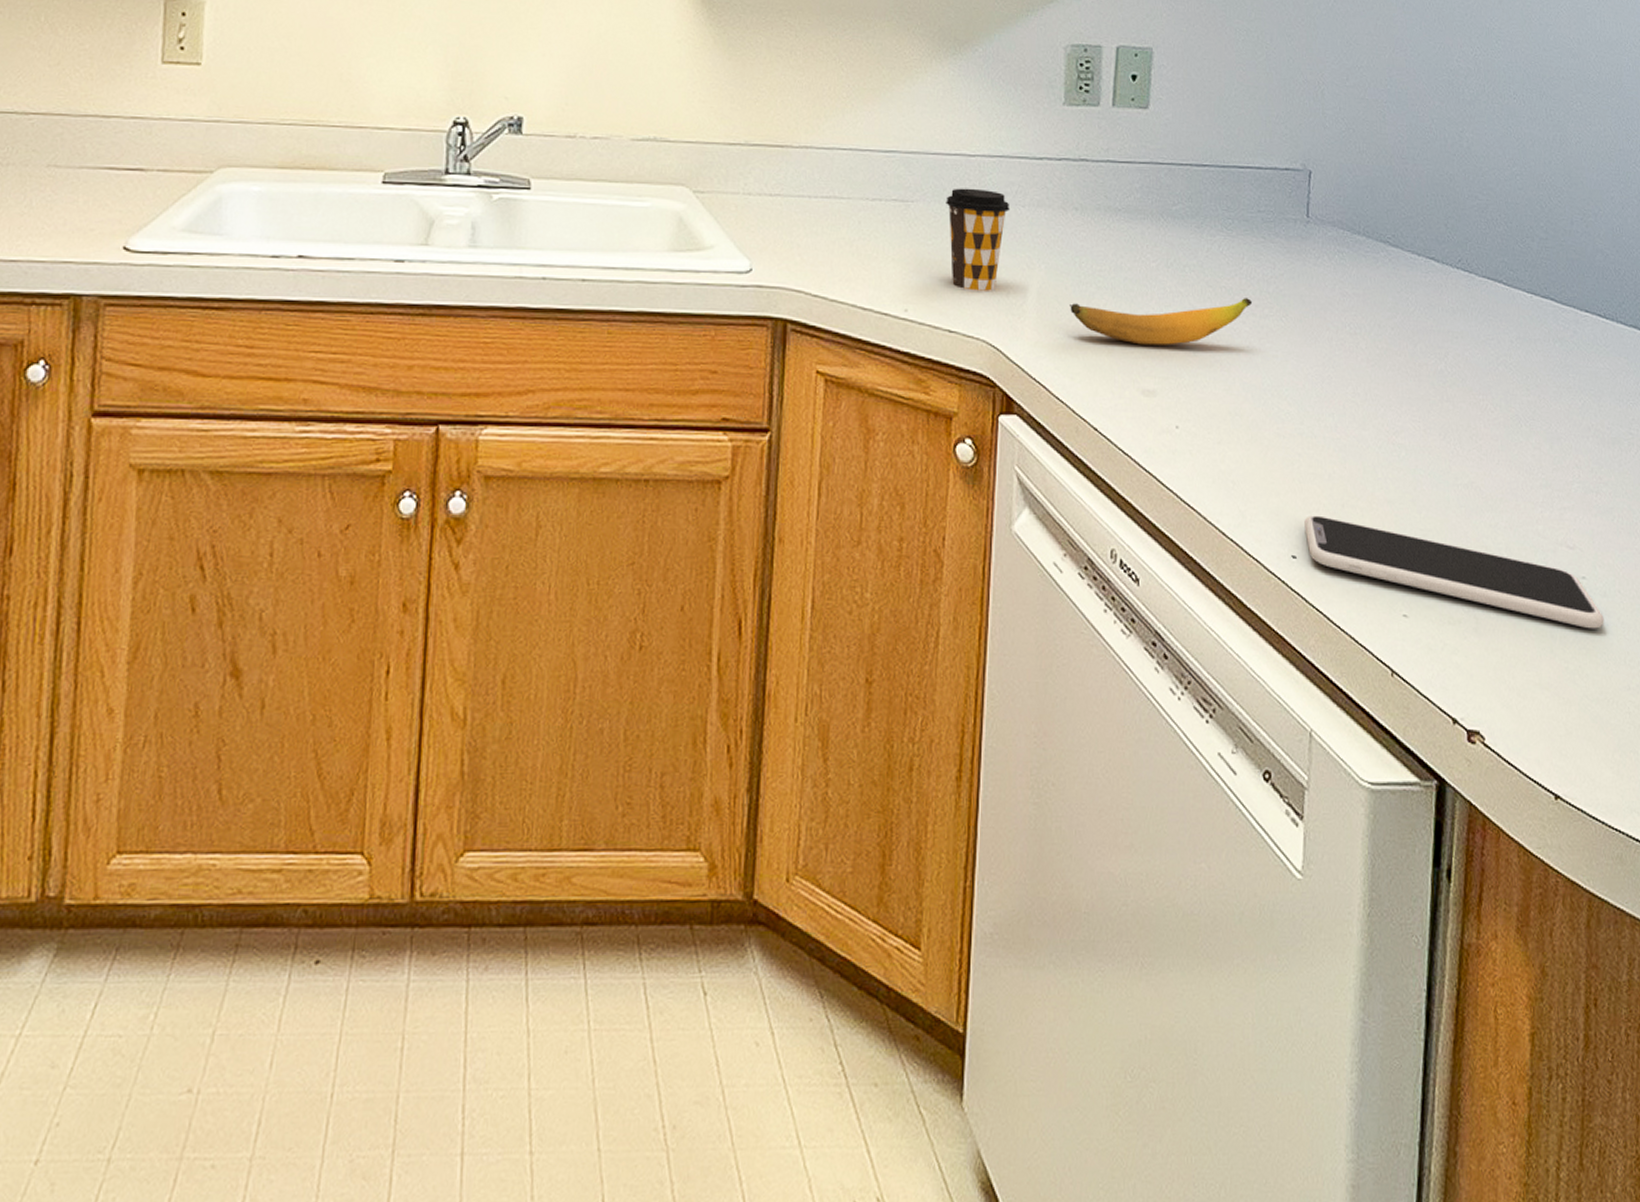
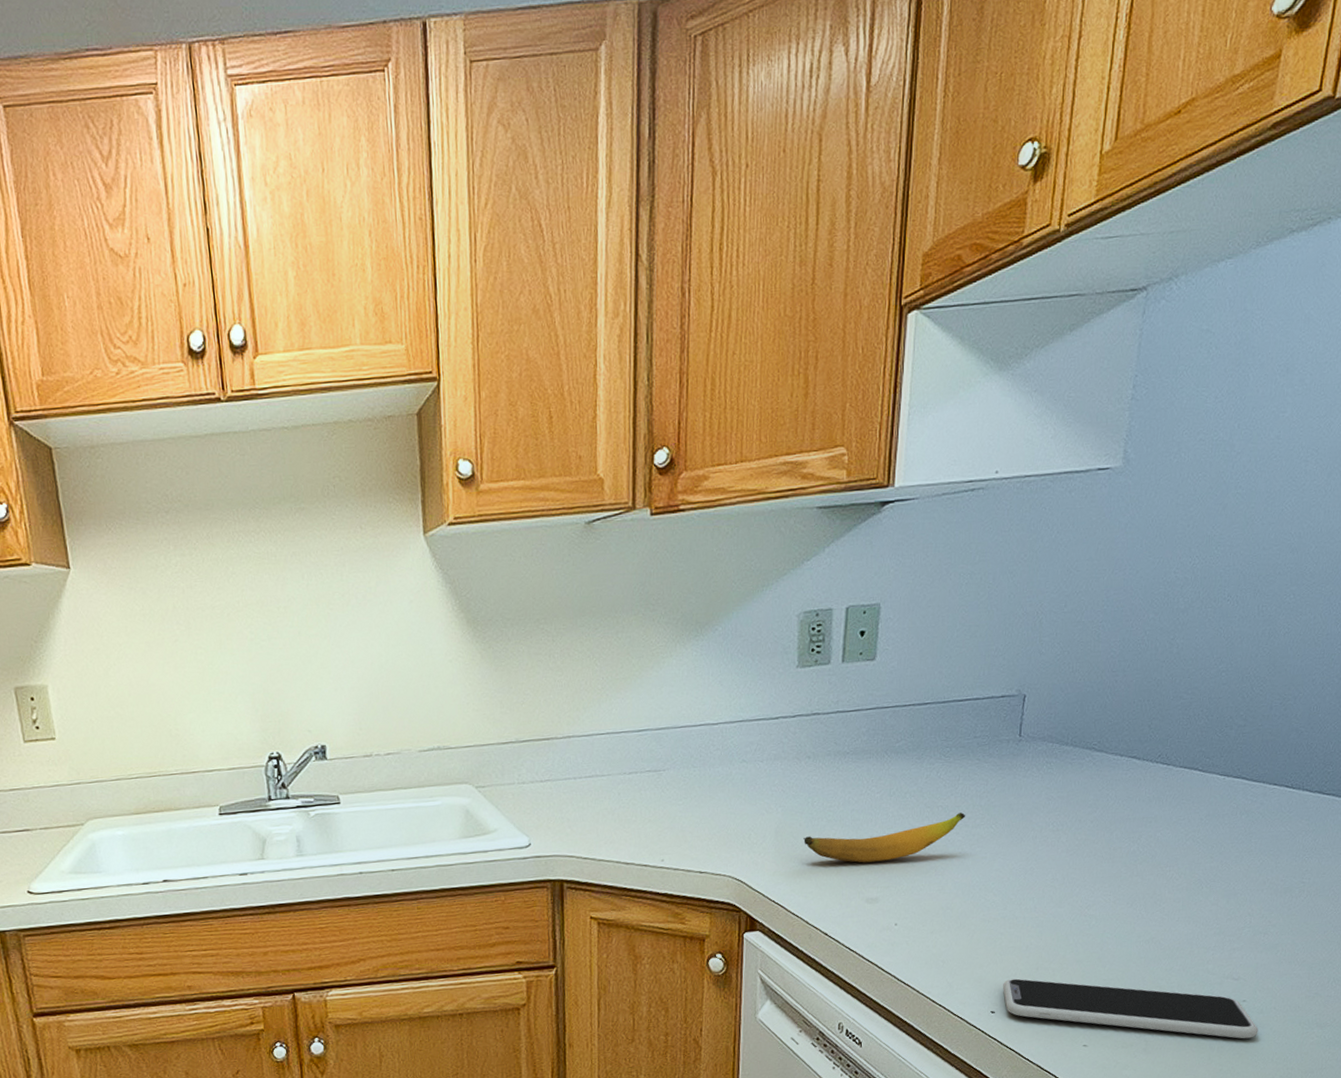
coffee cup: present [946,188,1010,293] -> none [693,751,750,839]

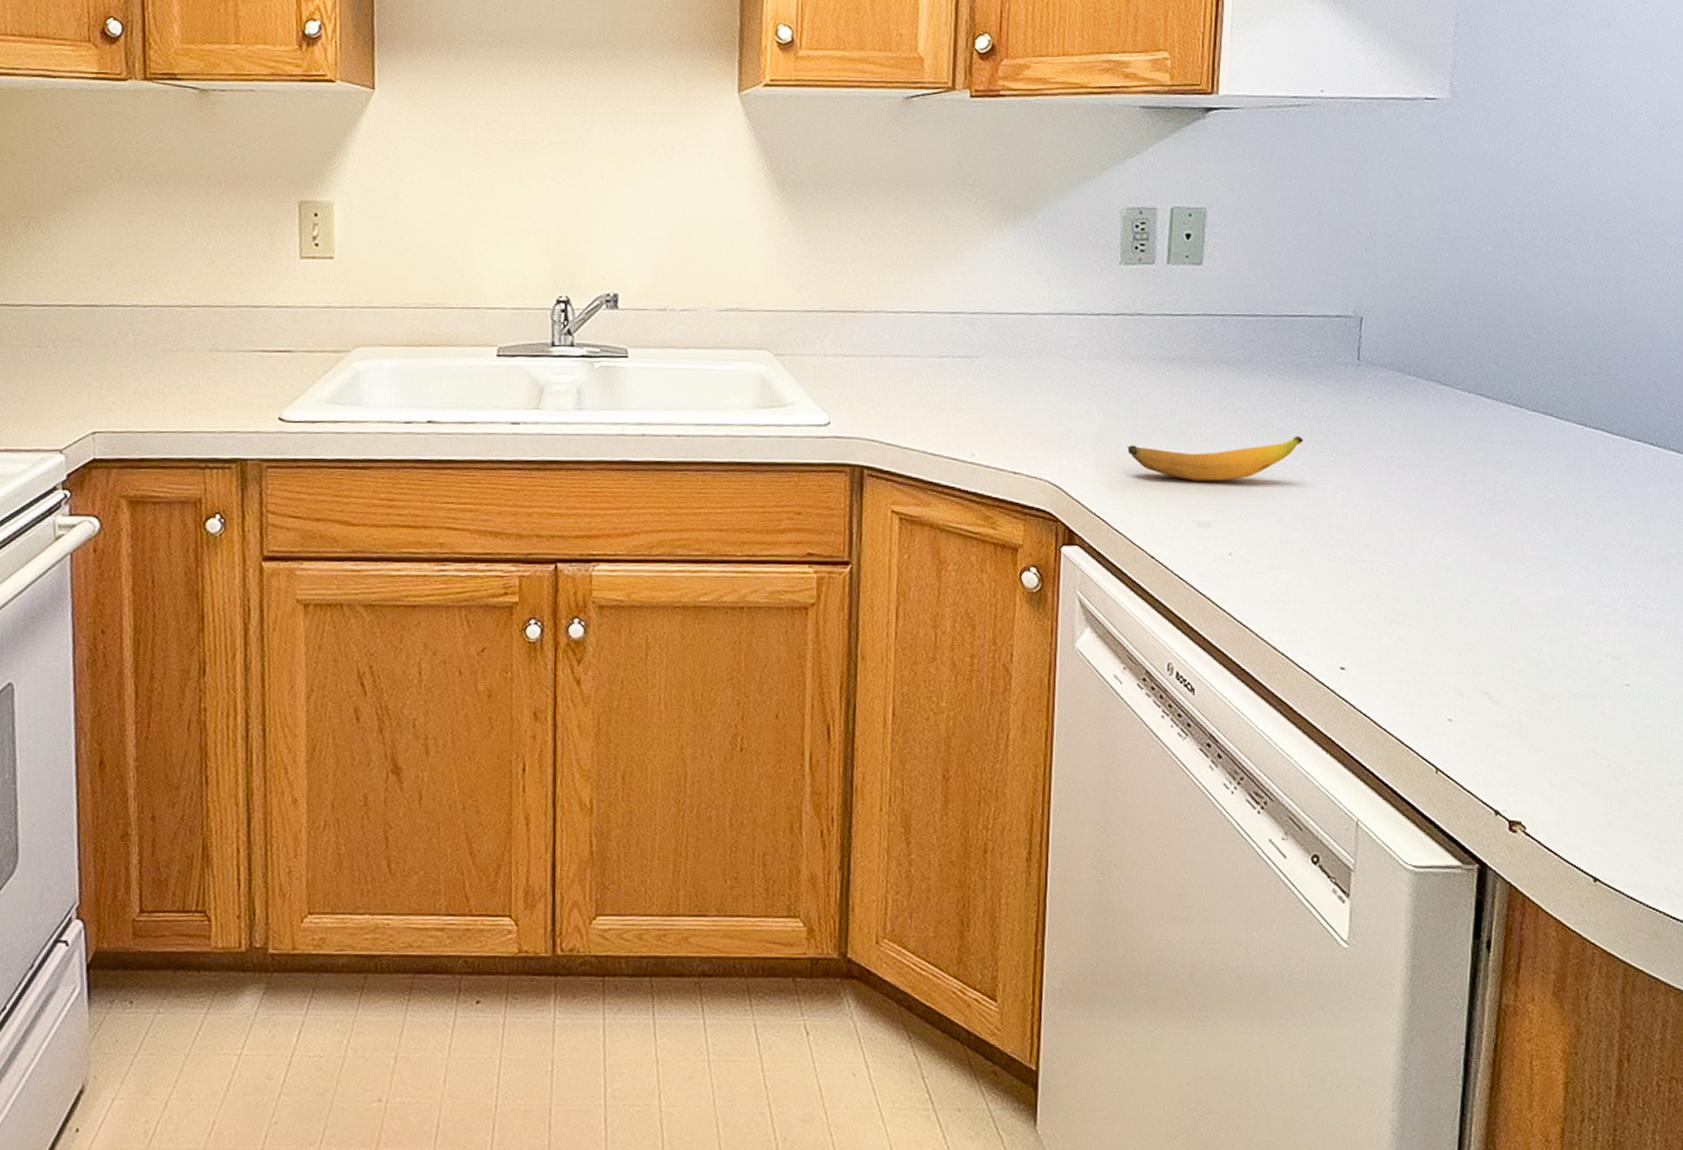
smartphone: present [1003,978,1258,1039] -> none [1353,631,1648,731]

